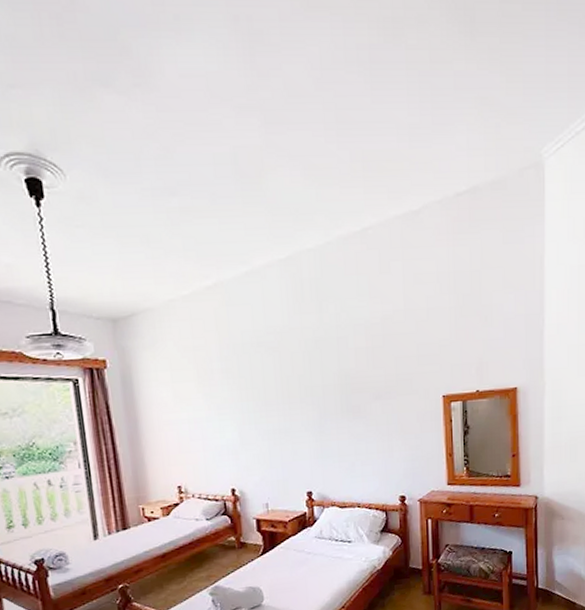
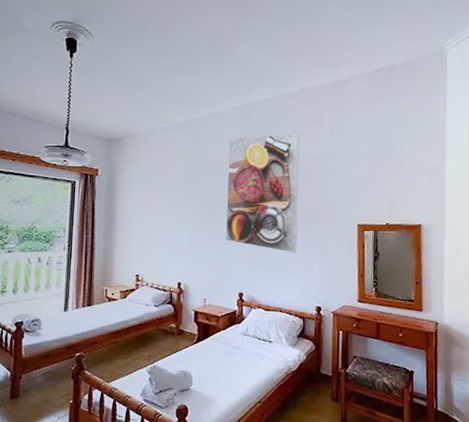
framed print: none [275,287,372,438] -> present [226,133,300,253]

